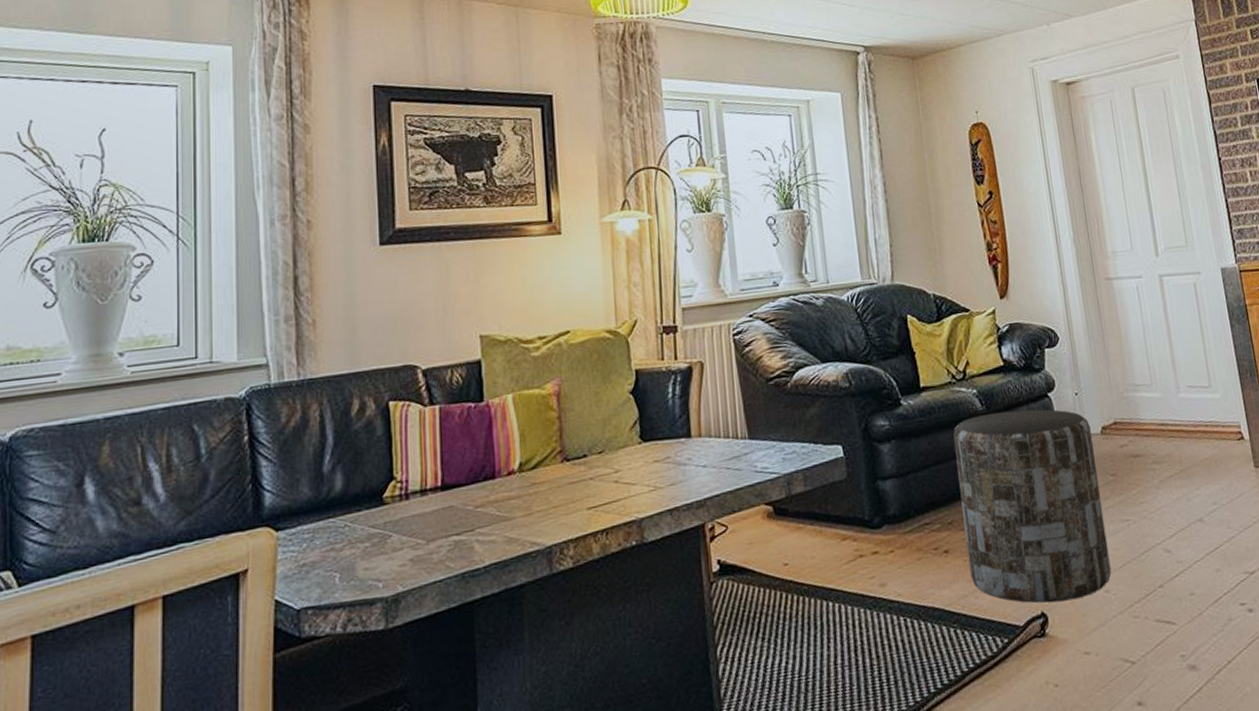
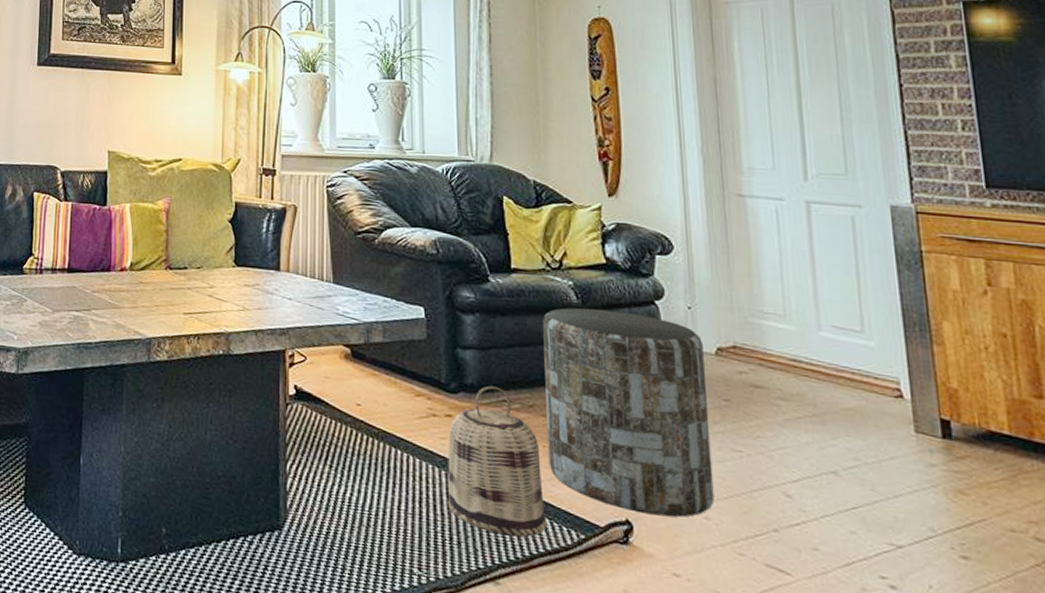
basket: none [877,511,974,662] -> present [447,386,546,537]

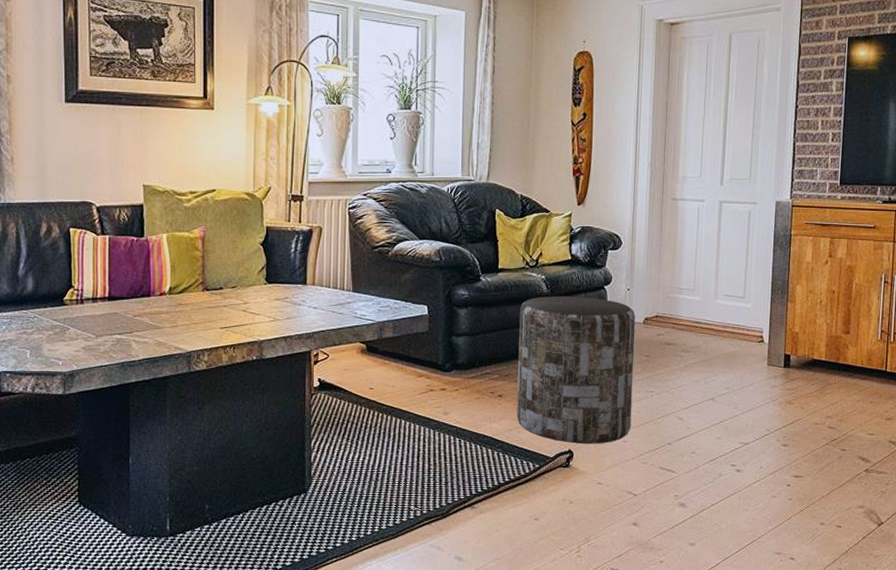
basket: present [447,386,546,537] -> none [439,363,512,473]

